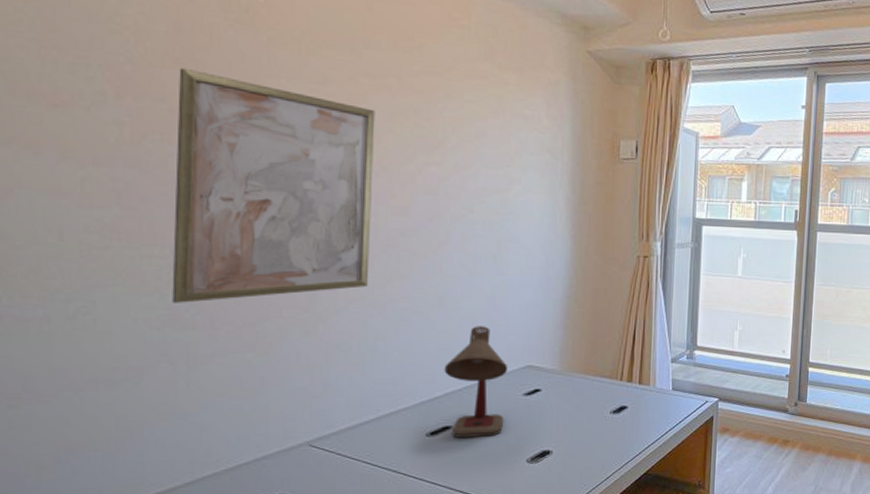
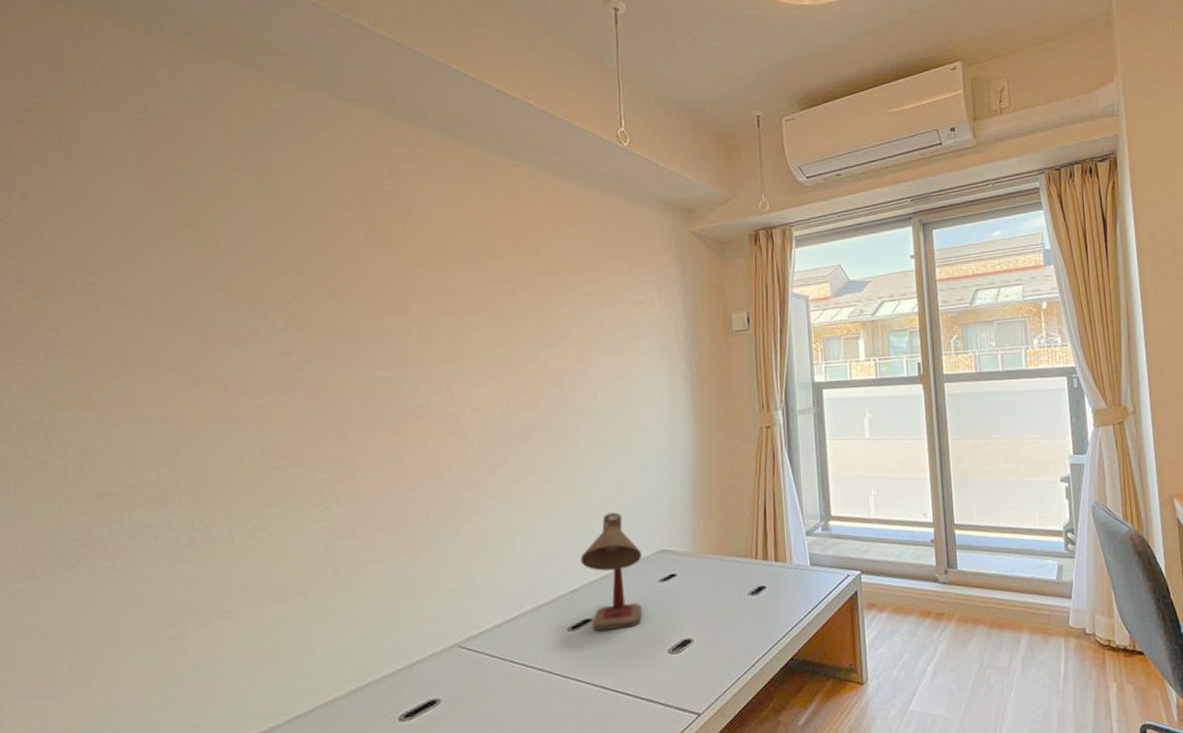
wall art: present [172,67,375,303] -> none [333,296,505,514]

